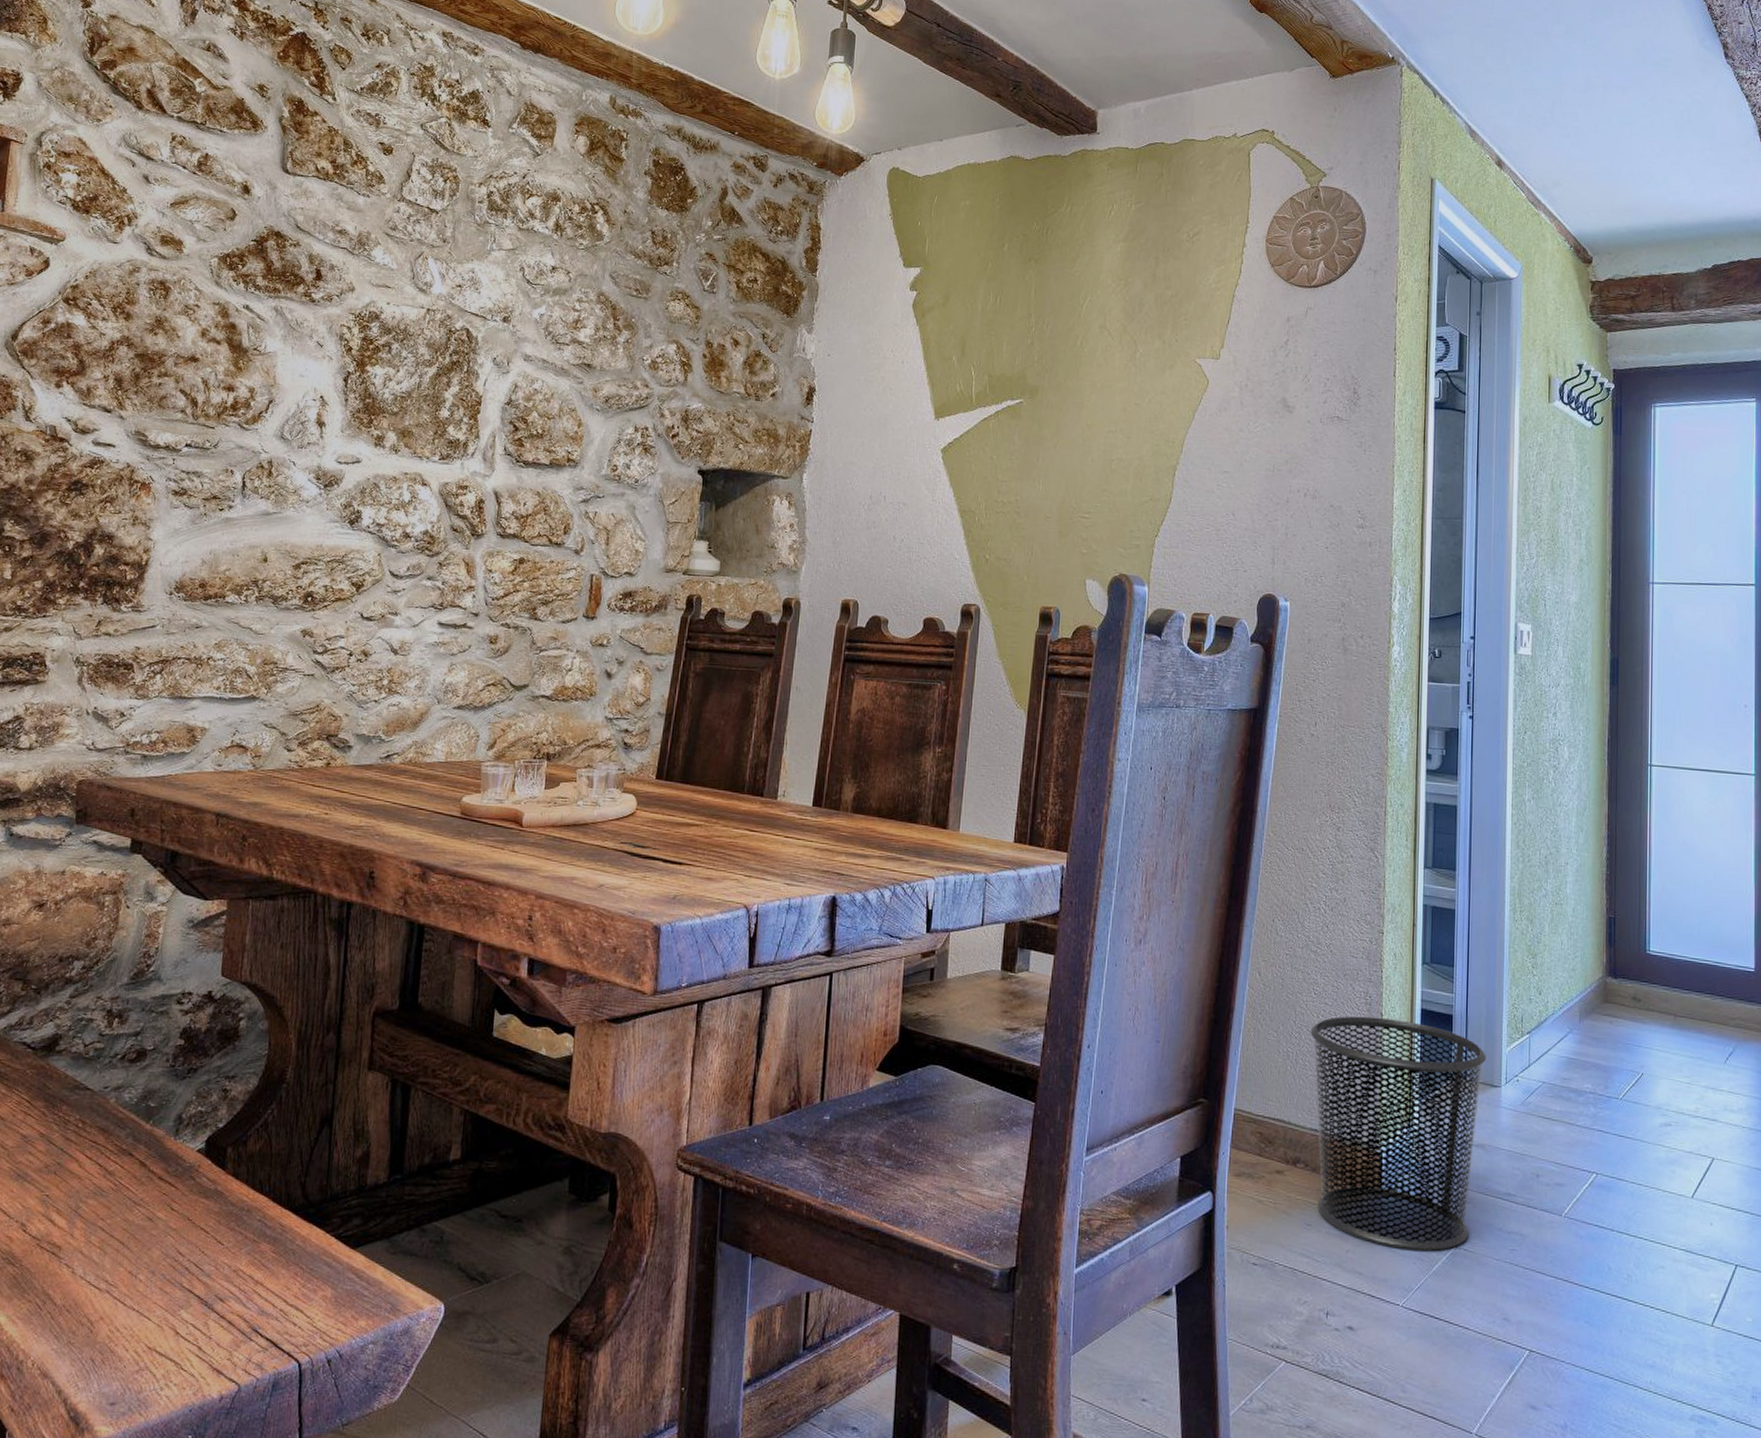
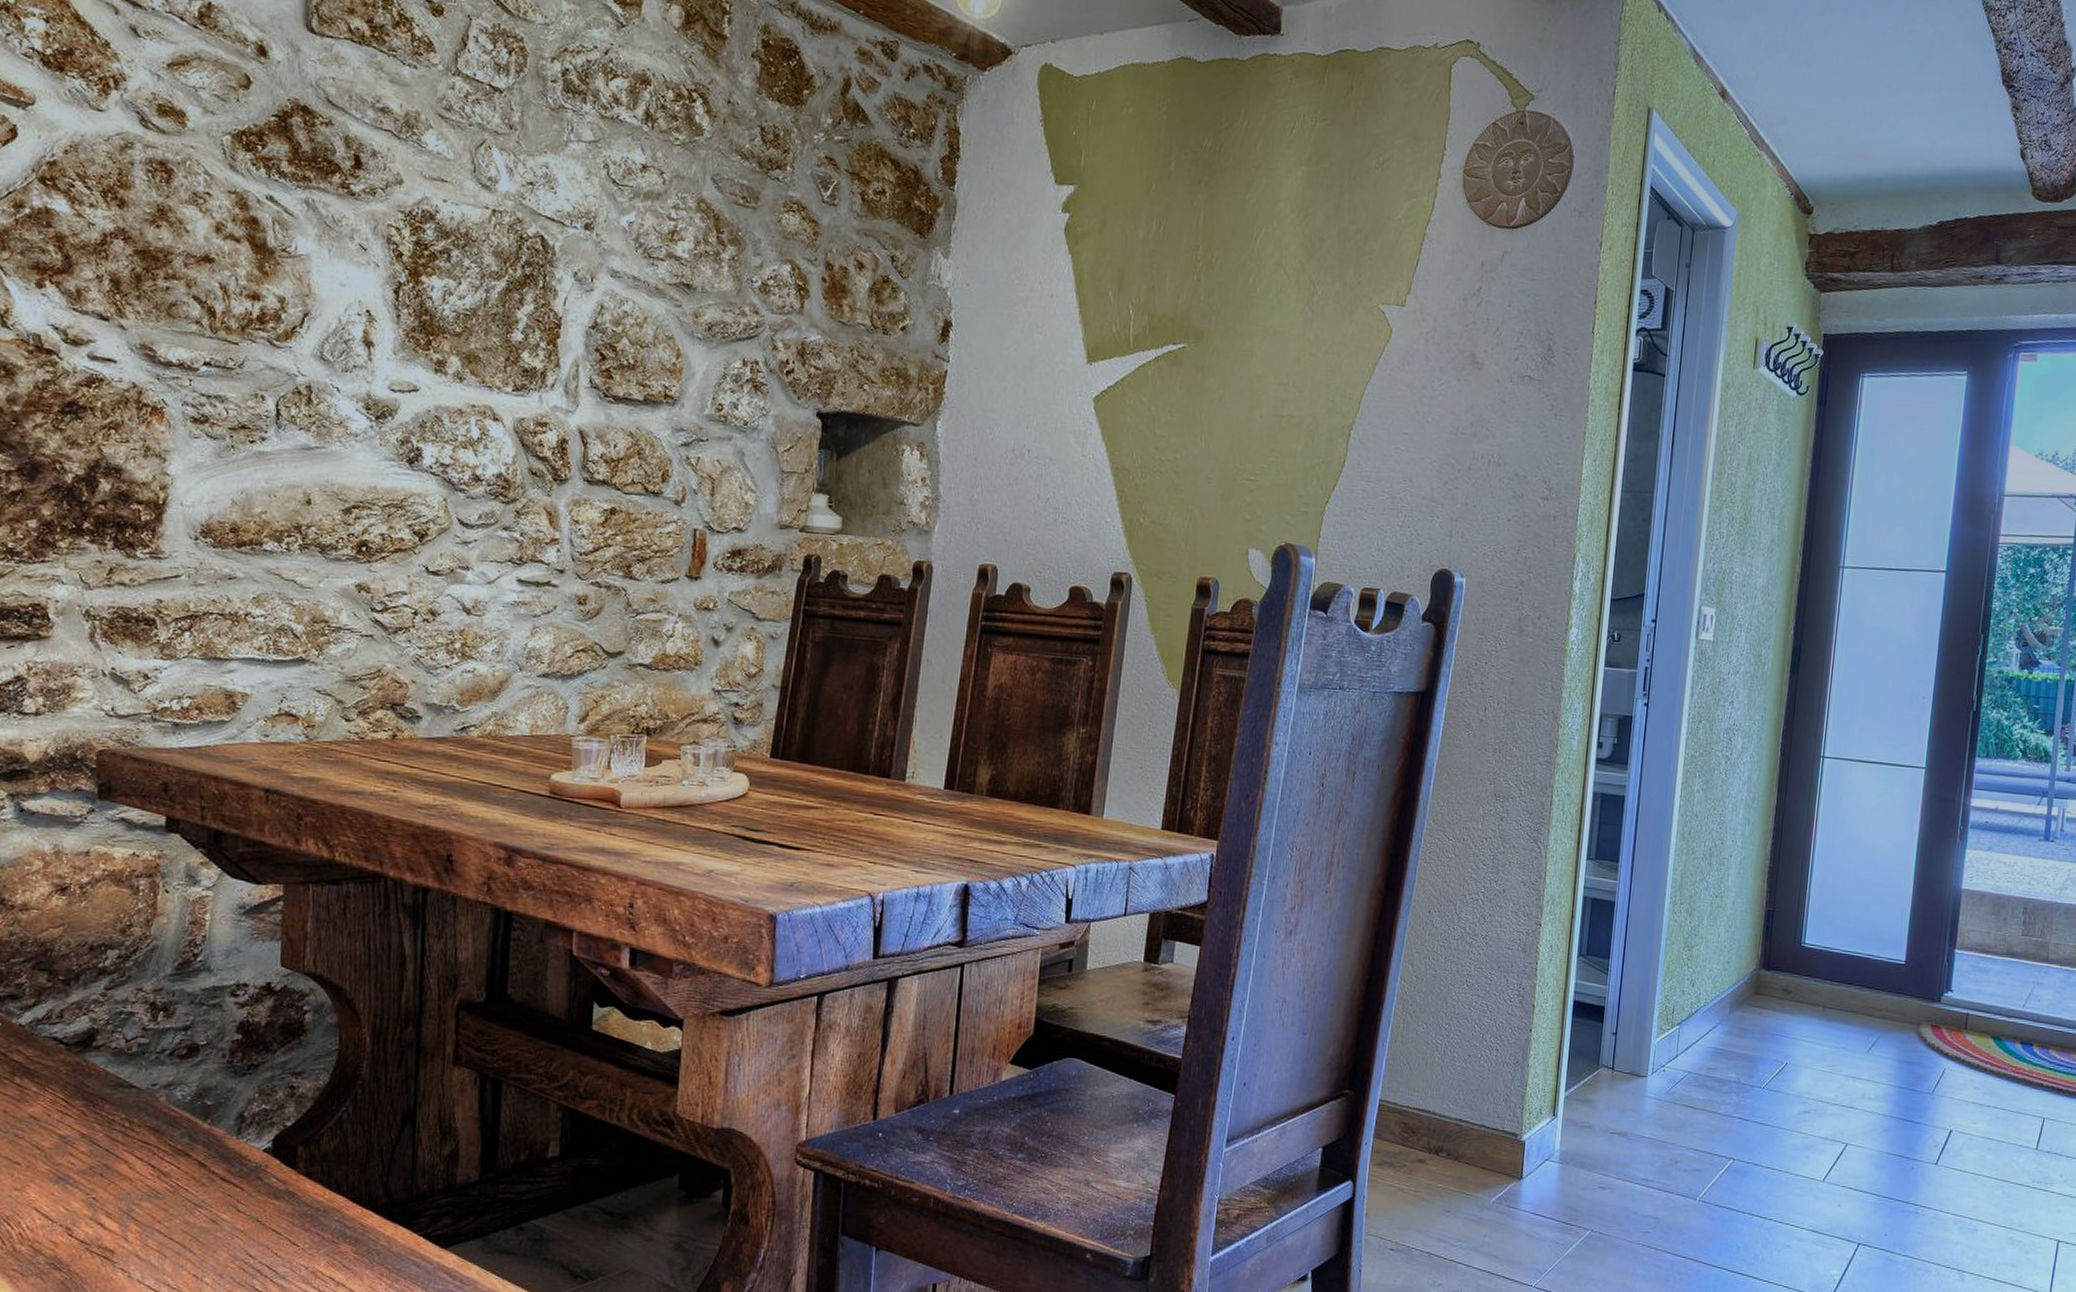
waste bin: present [1310,1016,1486,1252] -> none [1458,1008,1635,1235]

